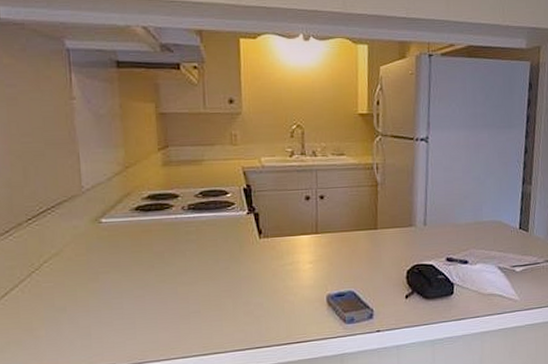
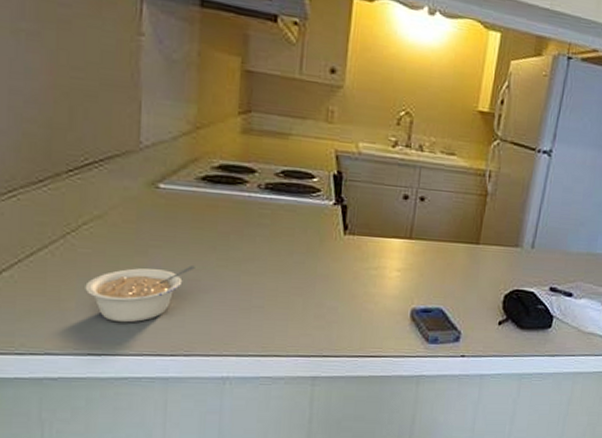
legume: none [51,284,139,343] -> present [85,265,195,323]

